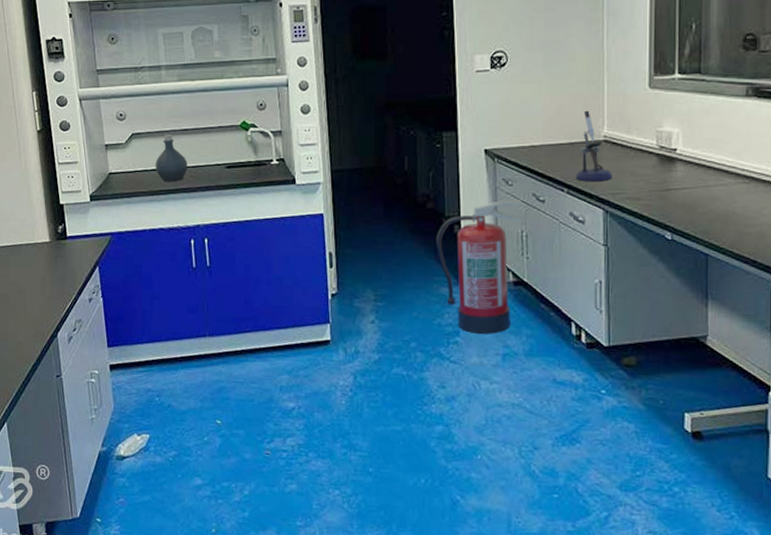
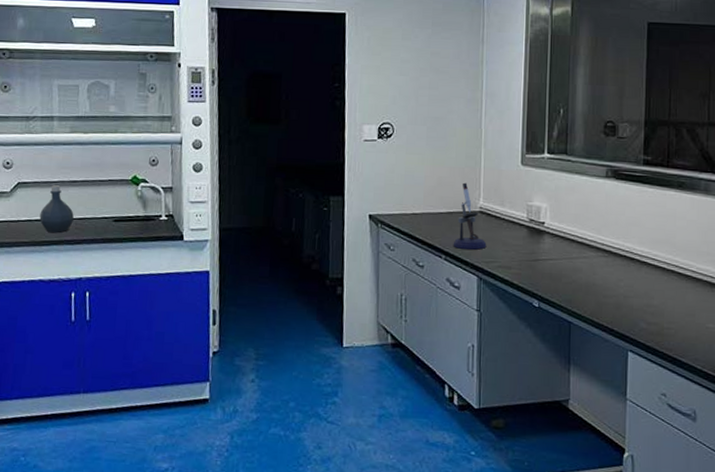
fire extinguisher: present [435,199,528,334] -> none [318,264,408,395]

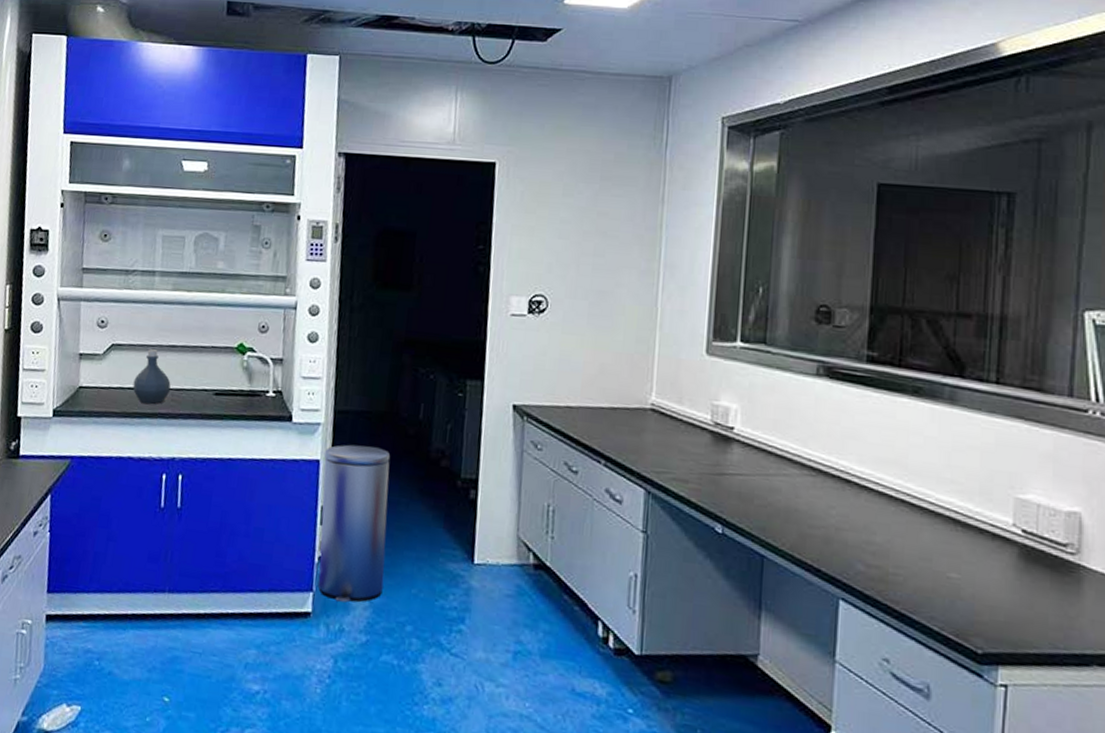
pedal bin: none [213,256,270,388] -> present [318,444,391,603]
microscope: present [453,182,487,250] -> none [615,372,659,456]

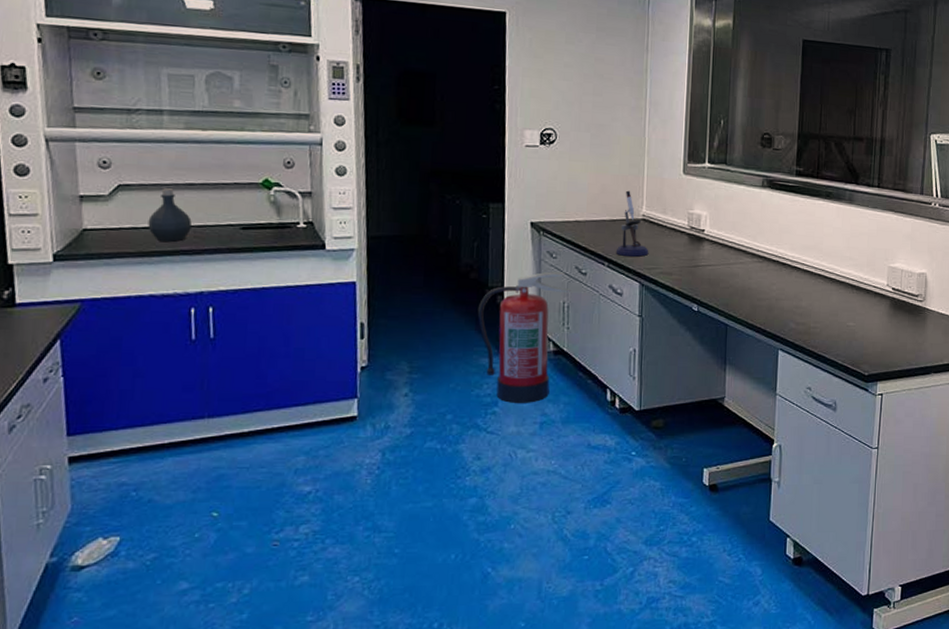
pedal bin: present [318,444,391,603] -> none [360,265,424,403]
fire extinguisher: none [446,466,557,625] -> present [477,271,570,403]
microscope: none [615,372,659,456] -> present [615,190,649,257]

